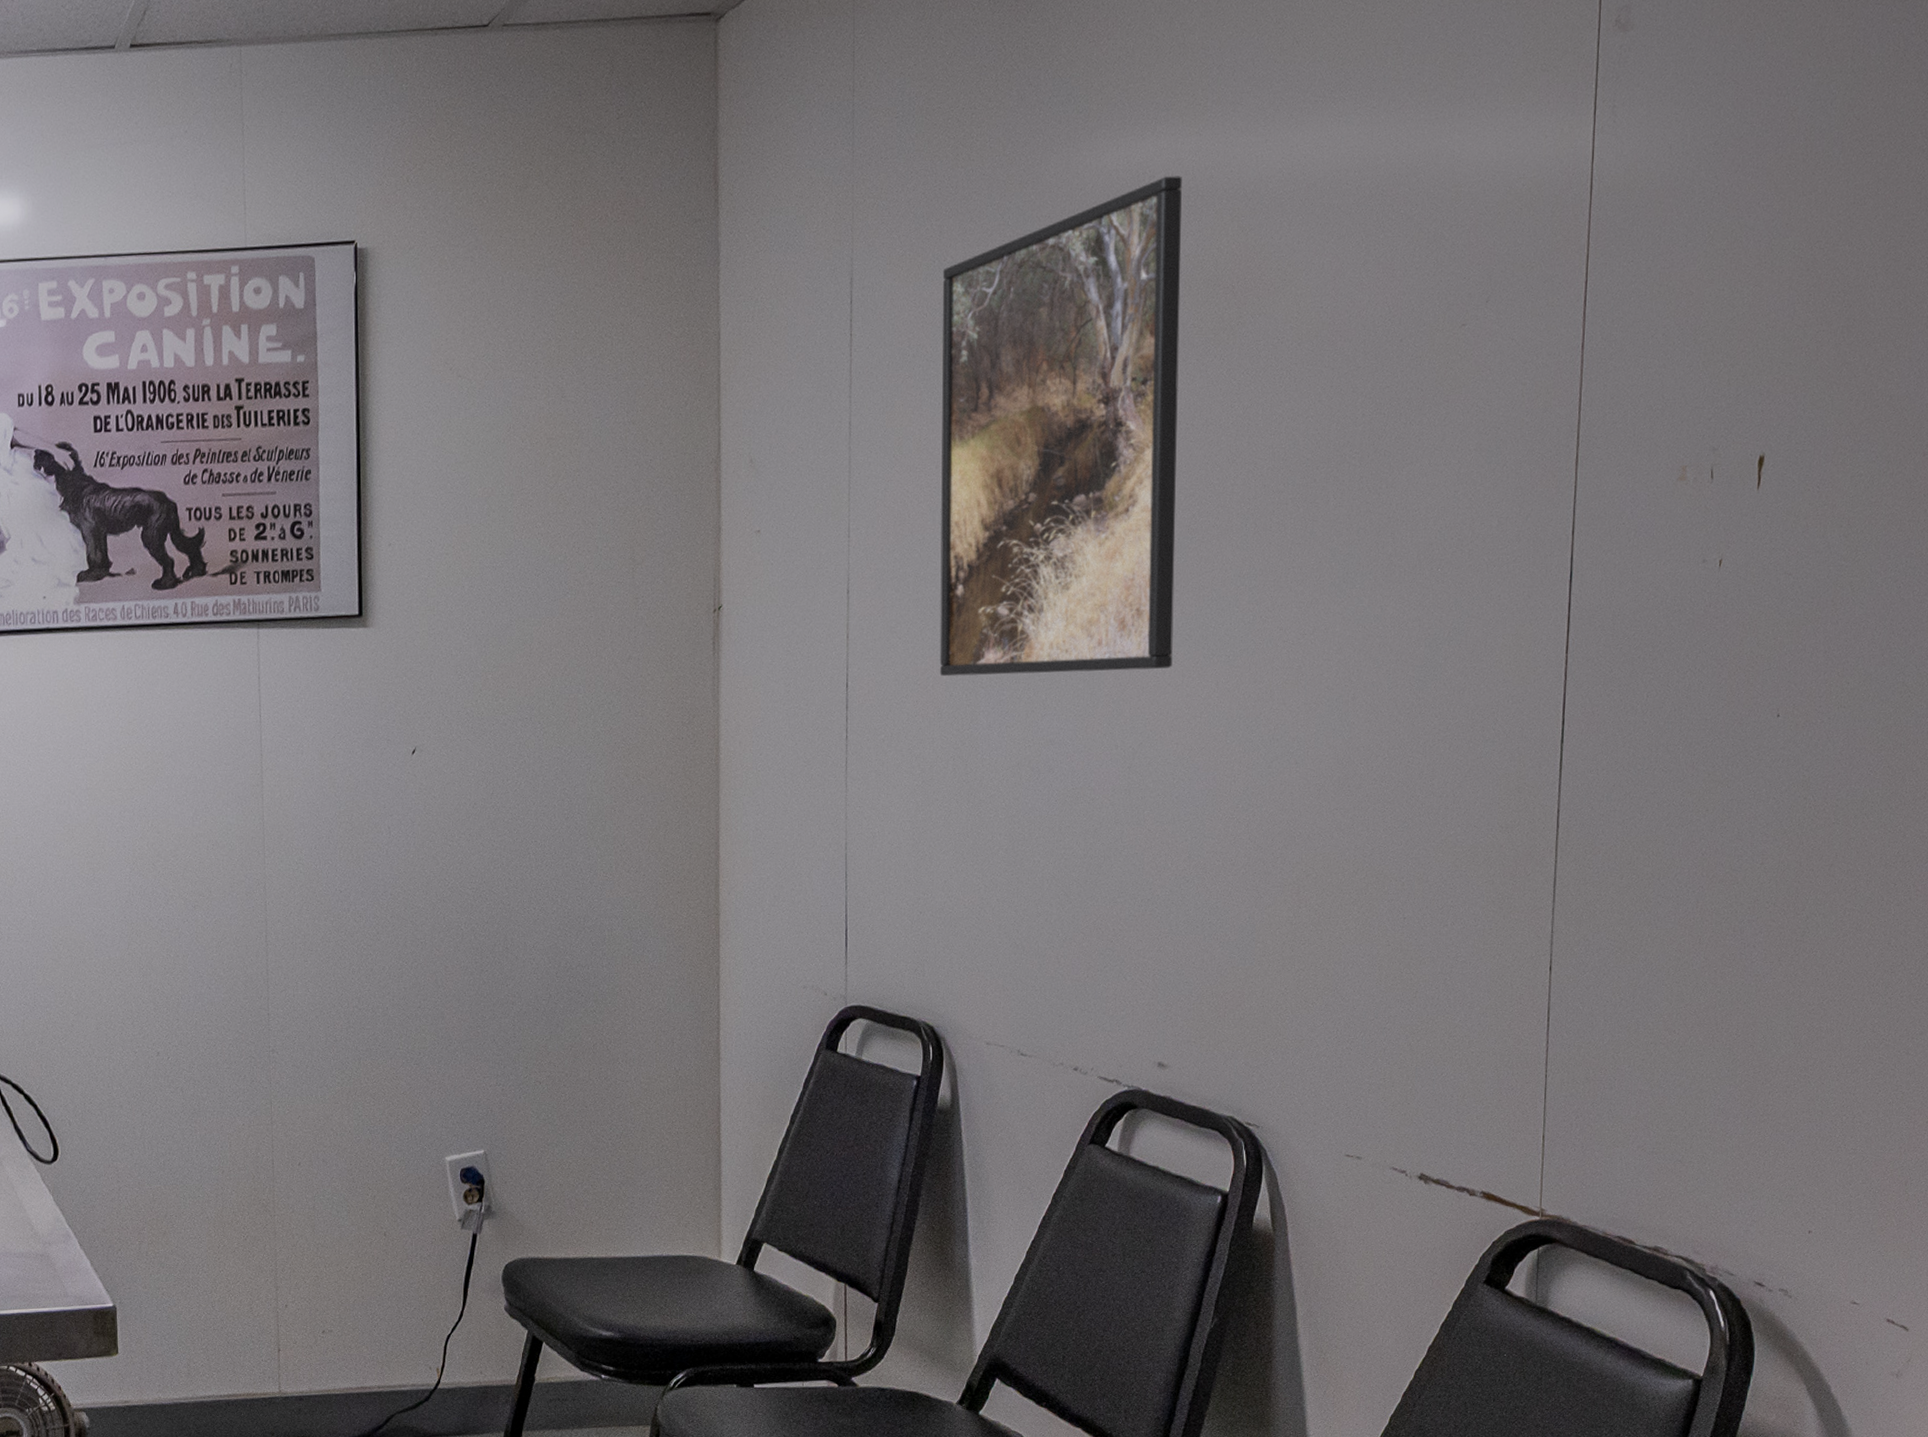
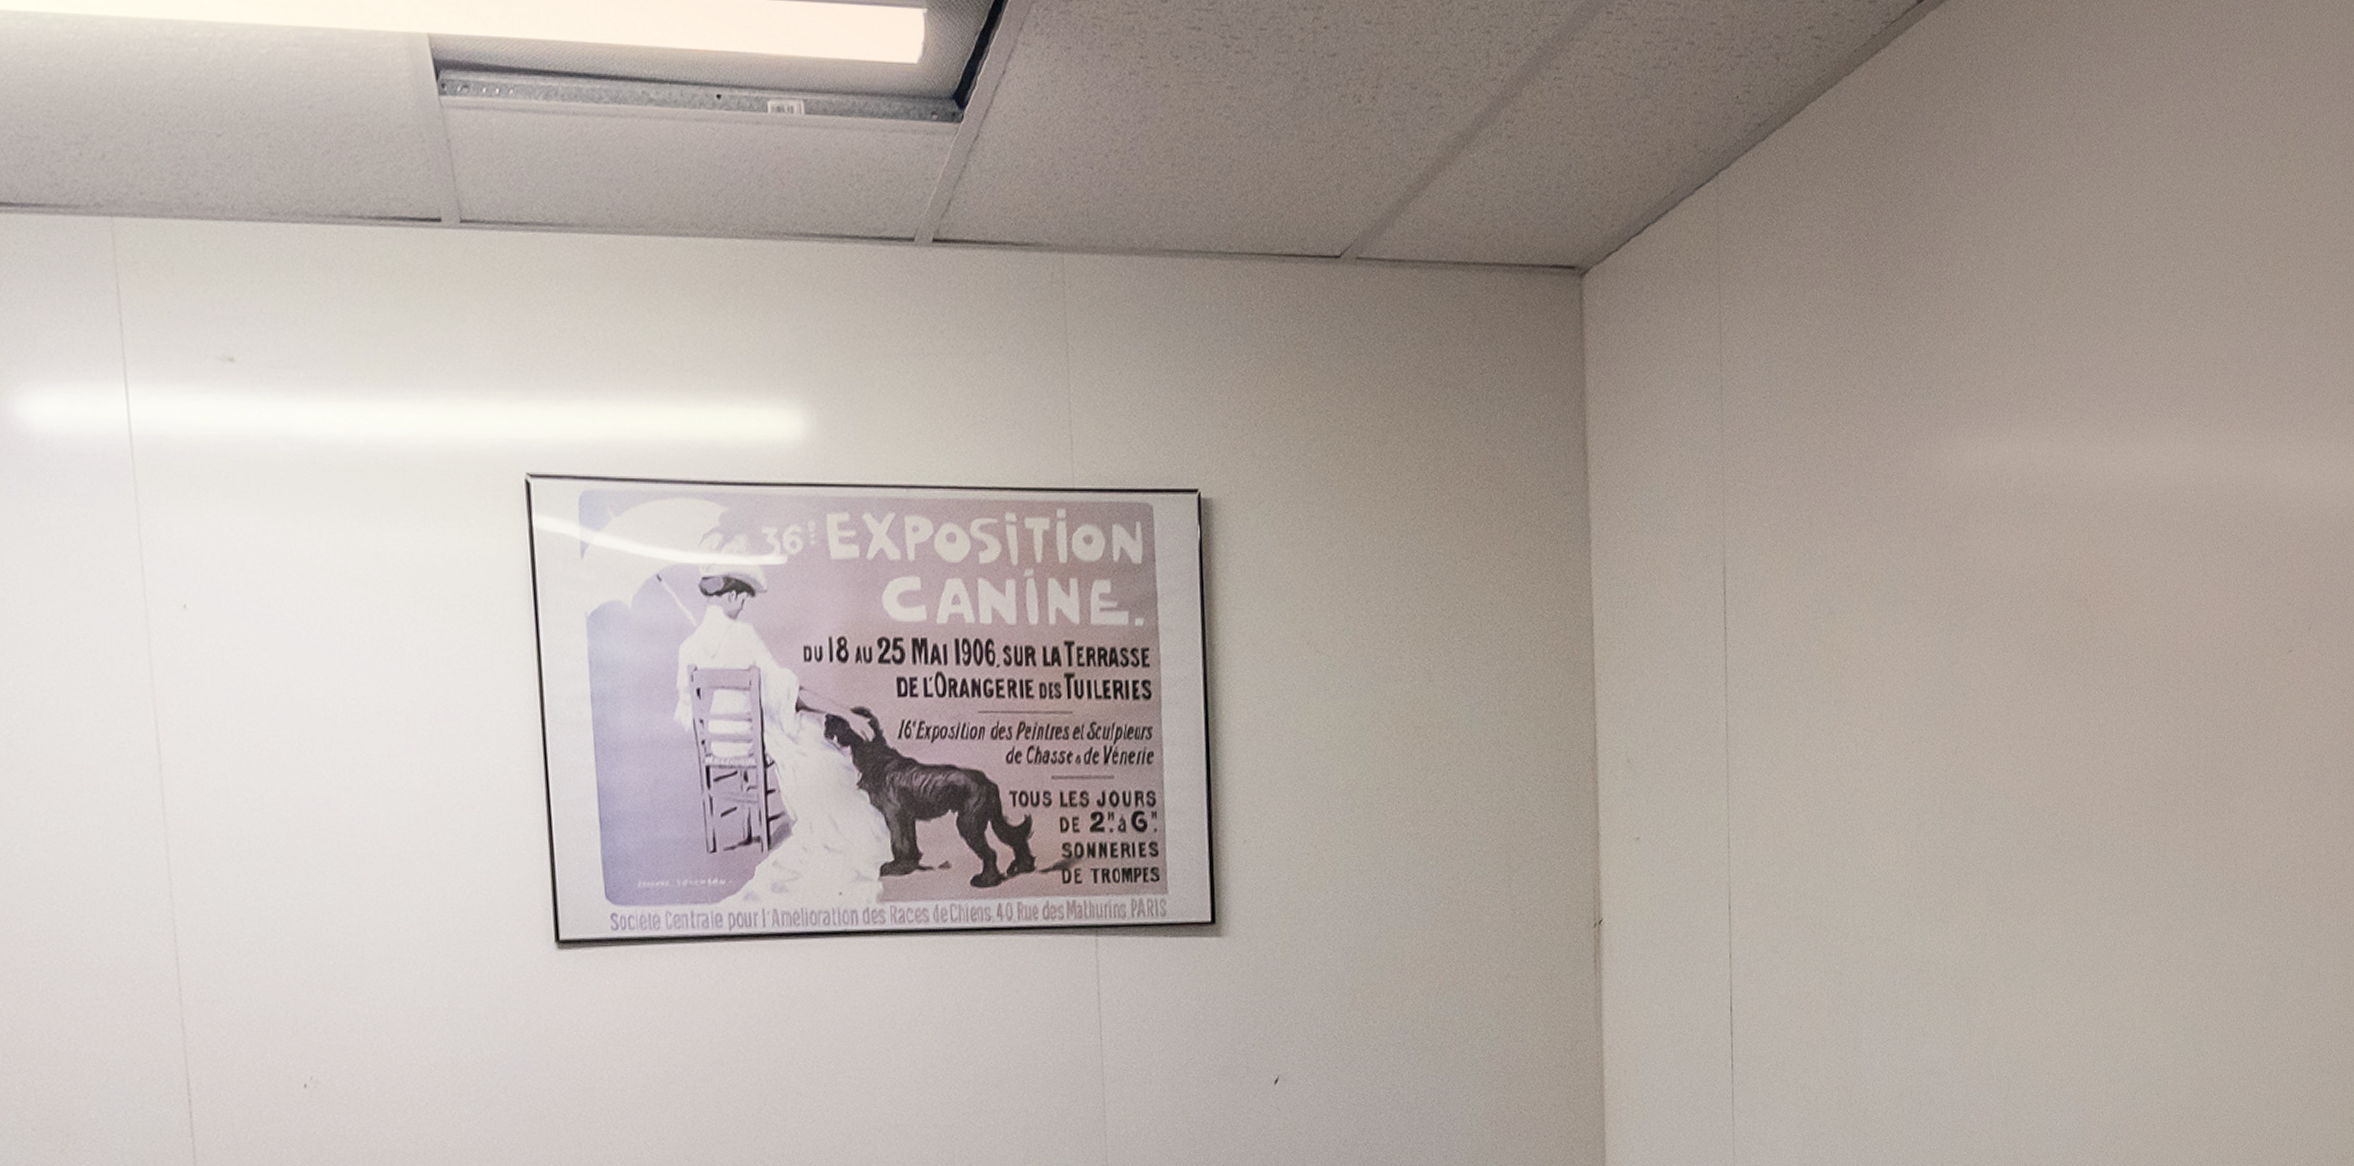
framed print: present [939,176,1182,677] -> none [1813,481,2042,1001]

